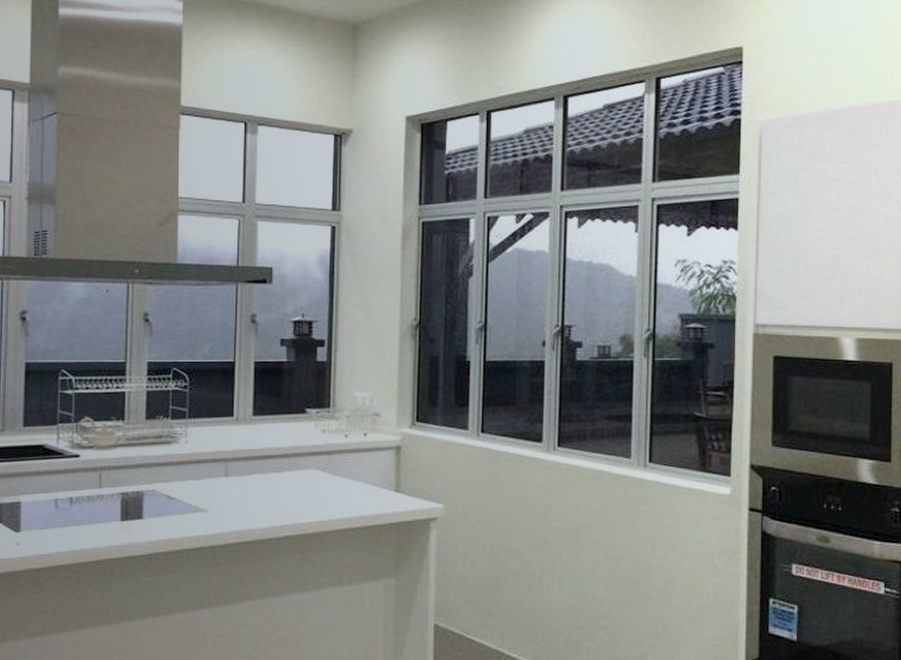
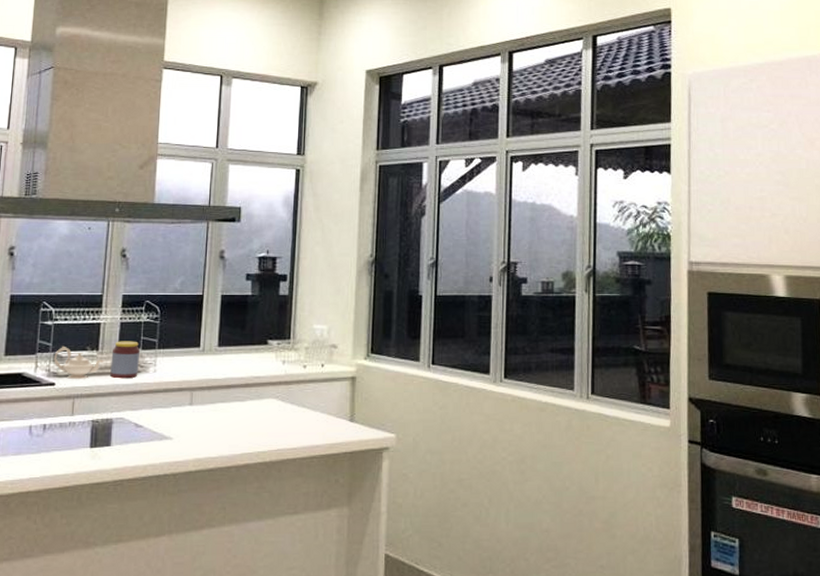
jar: none [138,410,170,450] -> present [110,341,141,379]

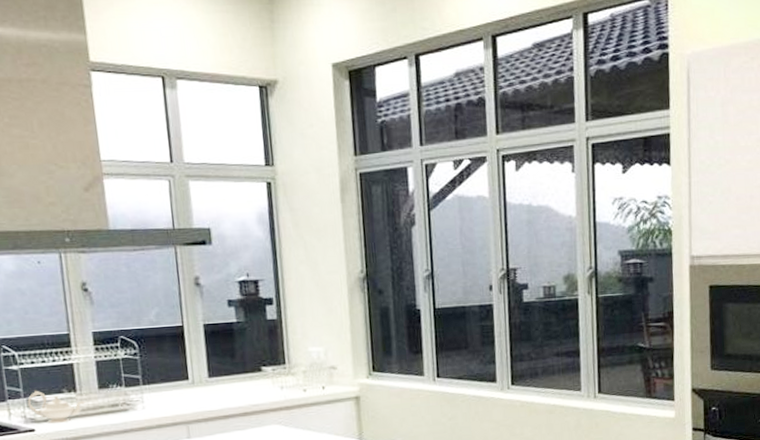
jar: present [110,341,141,379] -> none [91,379,126,419]

